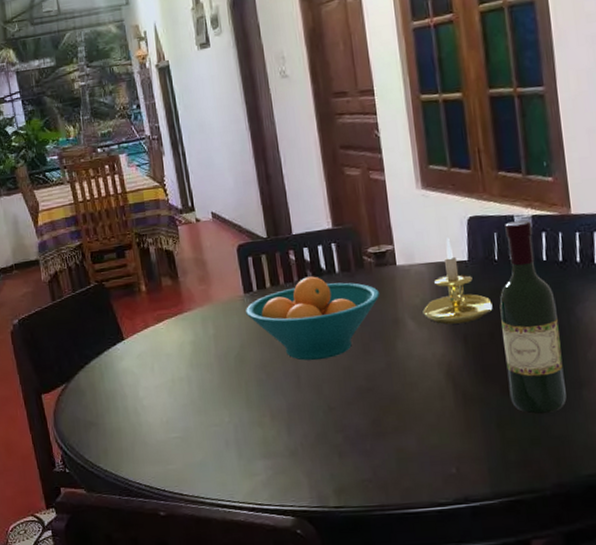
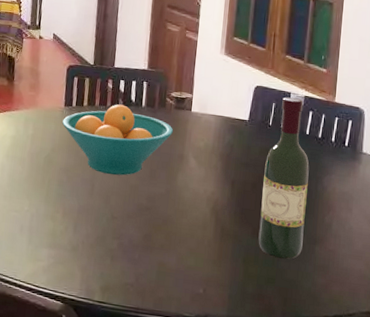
candle holder: present [422,238,493,325] -> none [204,98,260,171]

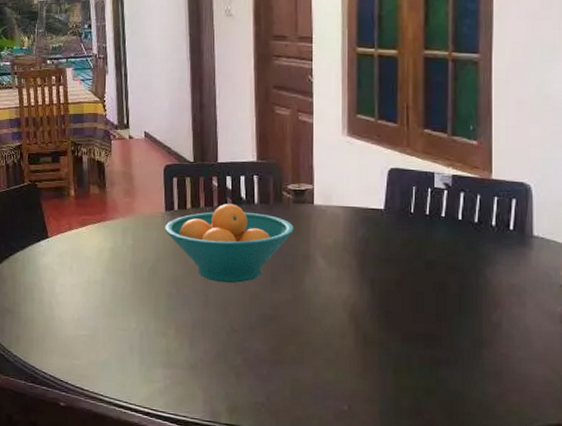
wine bottle: present [258,97,309,259] -> none [410,178,466,367]

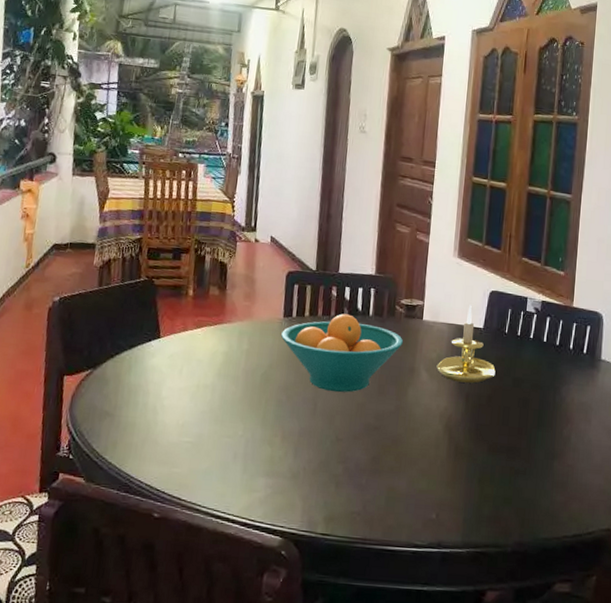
candle holder: none [334,185,403,268] -> present [436,305,496,383]

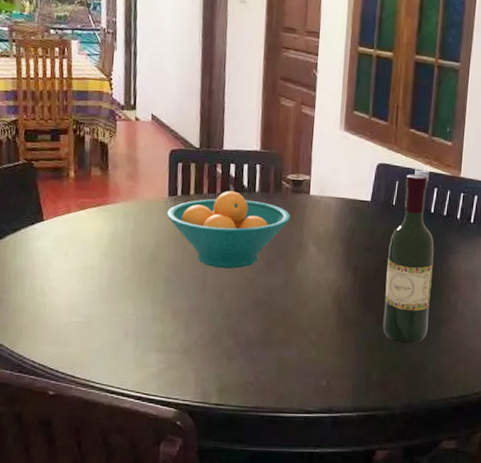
candle holder: present [436,305,496,383] -> none [324,178,384,256]
wine bottle: none [494,302,547,477] -> present [382,174,434,344]

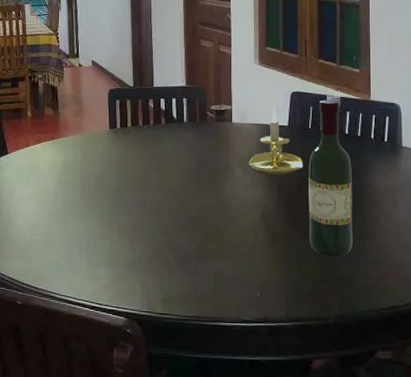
fruit bowl: present [167,191,291,269] -> none [109,122,217,190]
candle holder: none [324,178,384,256] -> present [248,106,303,175]

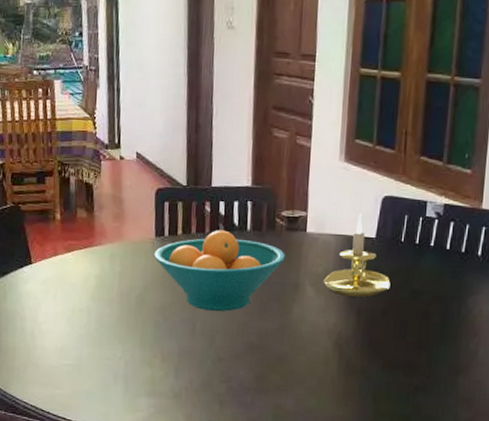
fruit bowl: none [109,122,217,190] -> present [154,230,286,311]
wine bottle: present [309,100,353,257] -> none [390,207,451,394]

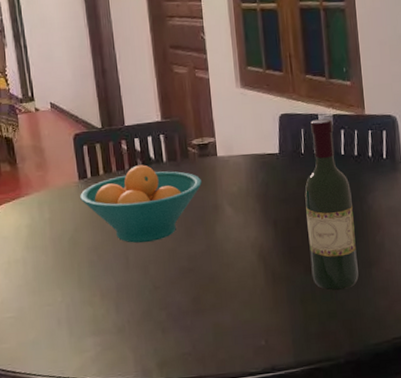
candle holder: present [323,213,391,297] -> none [239,132,299,211]
wine bottle: none [390,207,451,394] -> present [305,118,359,291]

